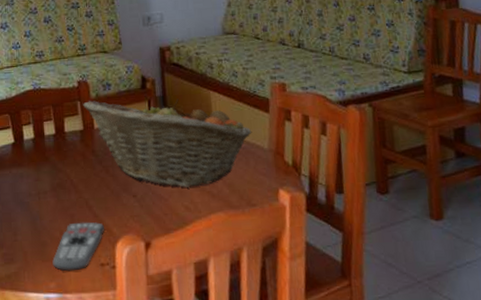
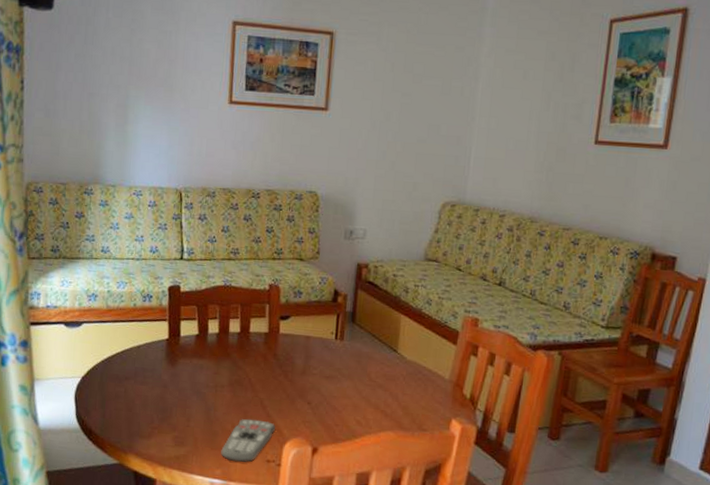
fruit basket: present [82,99,252,188] -> none [270,305,436,404]

